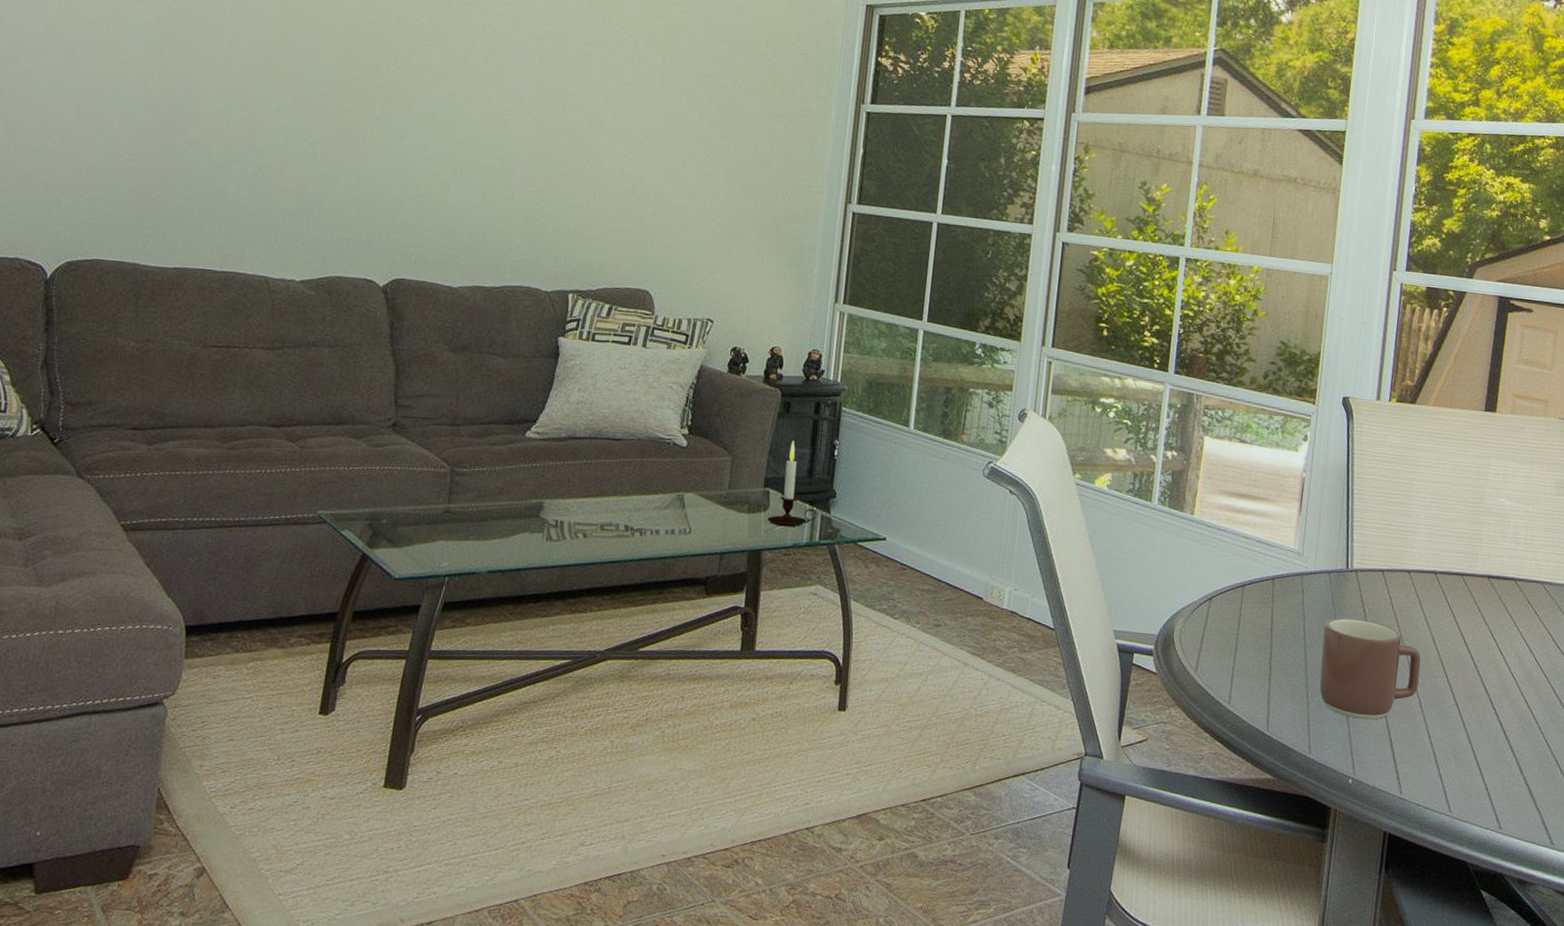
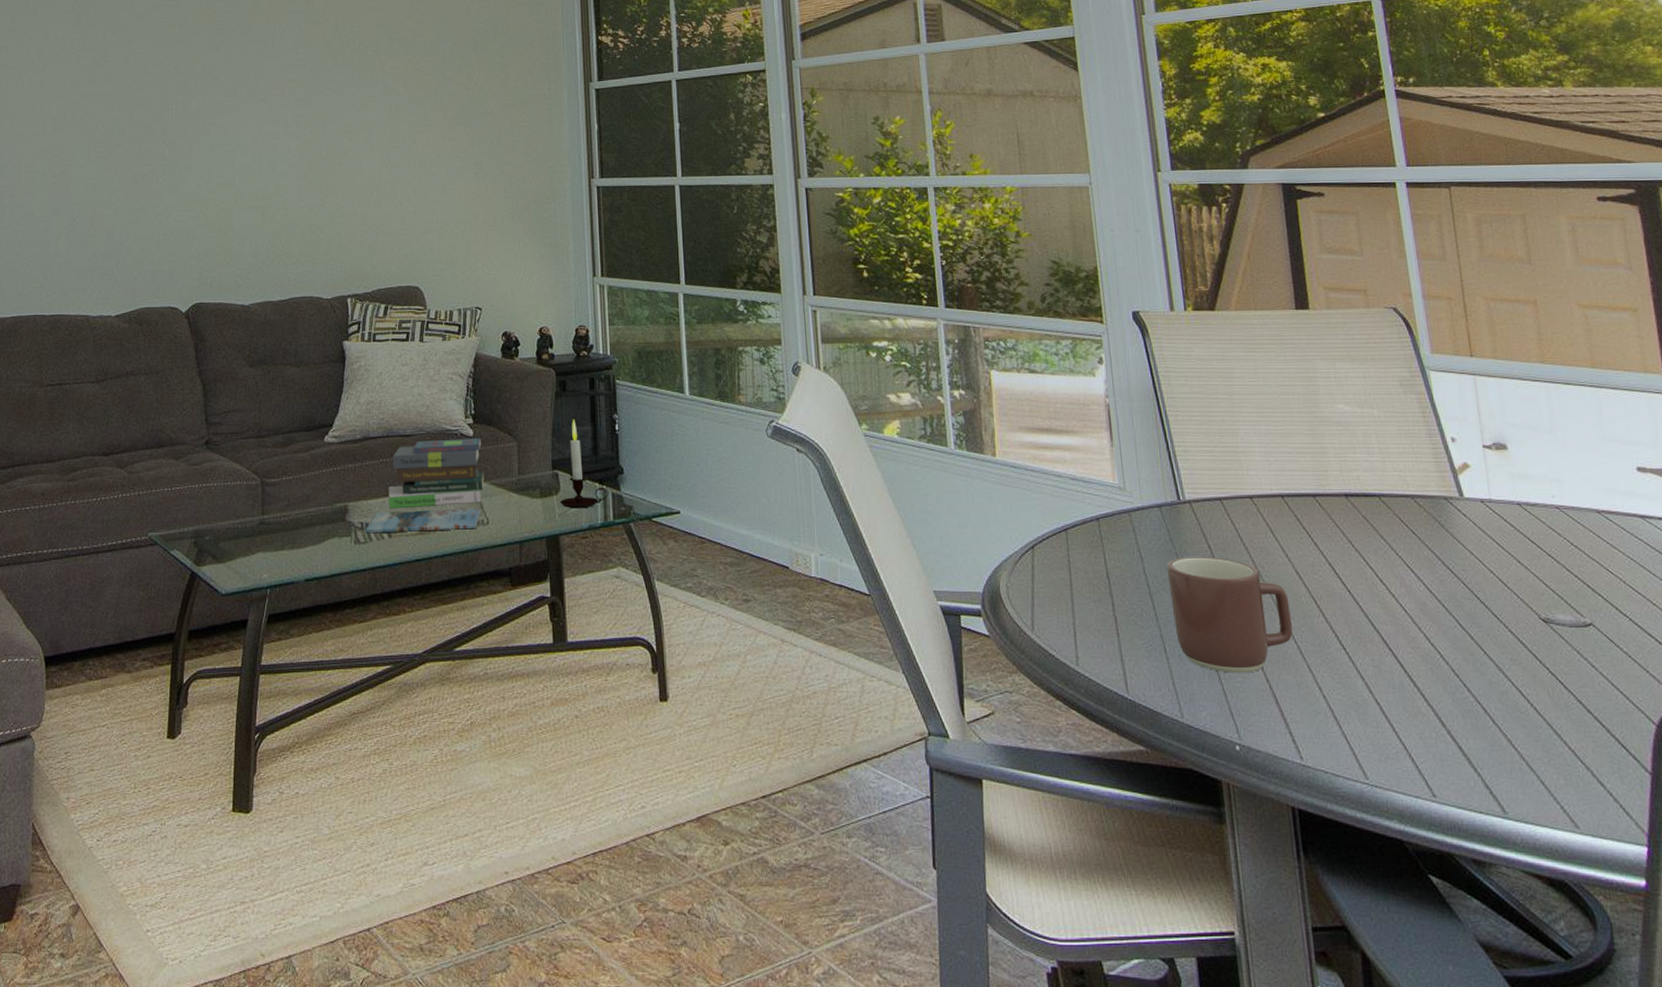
magazine: none [559,511,685,537] -> present [365,508,482,534]
books: none [587,445,694,513] -> present [388,438,484,509]

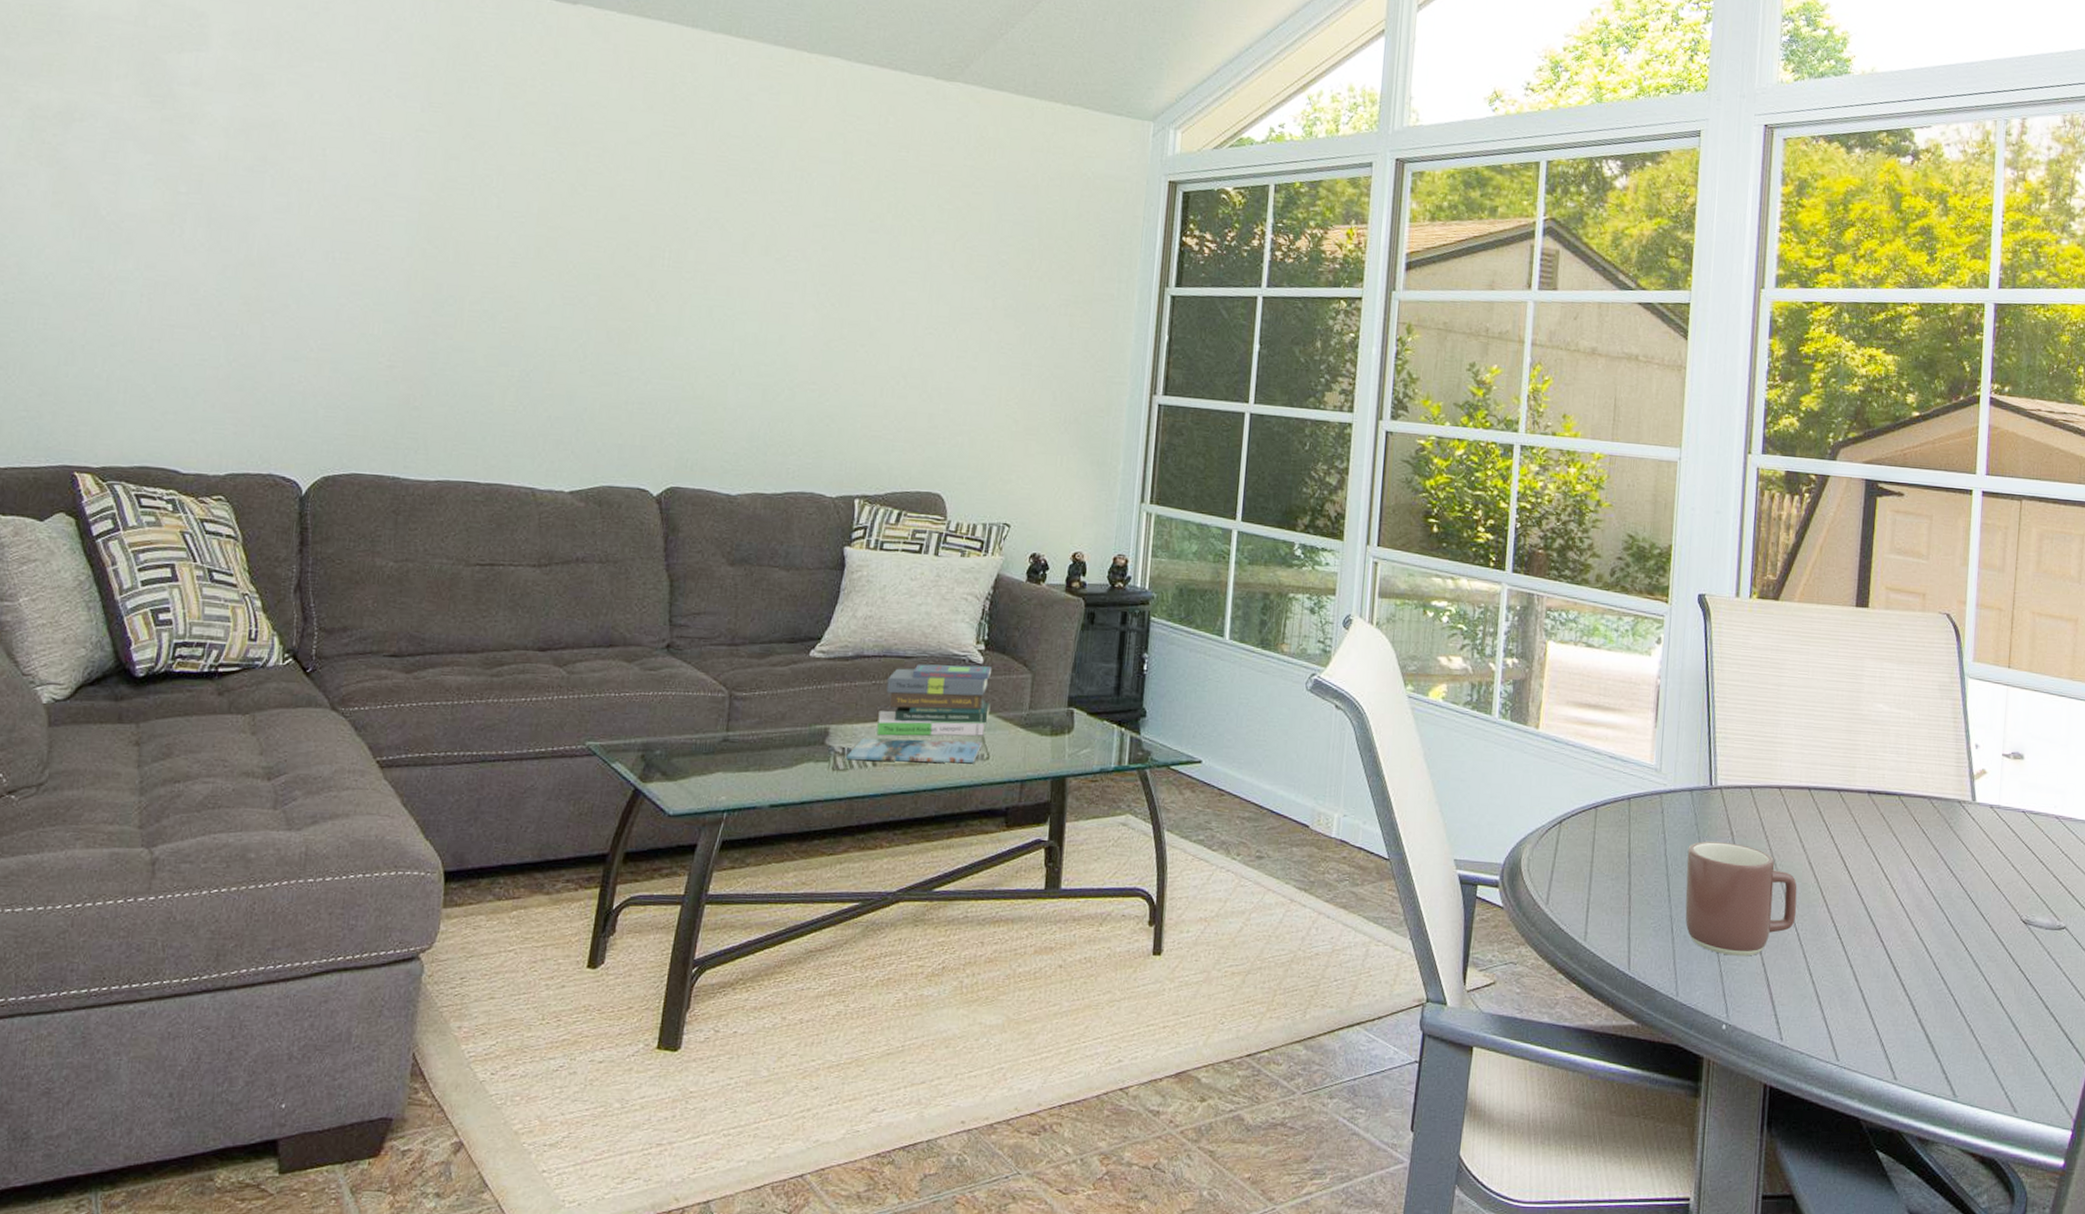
candle: present [560,419,609,509] -> none [1072,654,1127,751]

